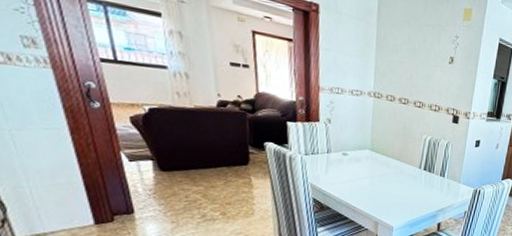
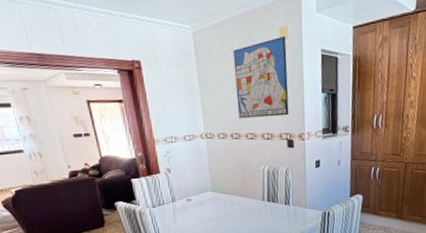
wall art: none [410,16,469,93] -> present [233,36,289,119]

